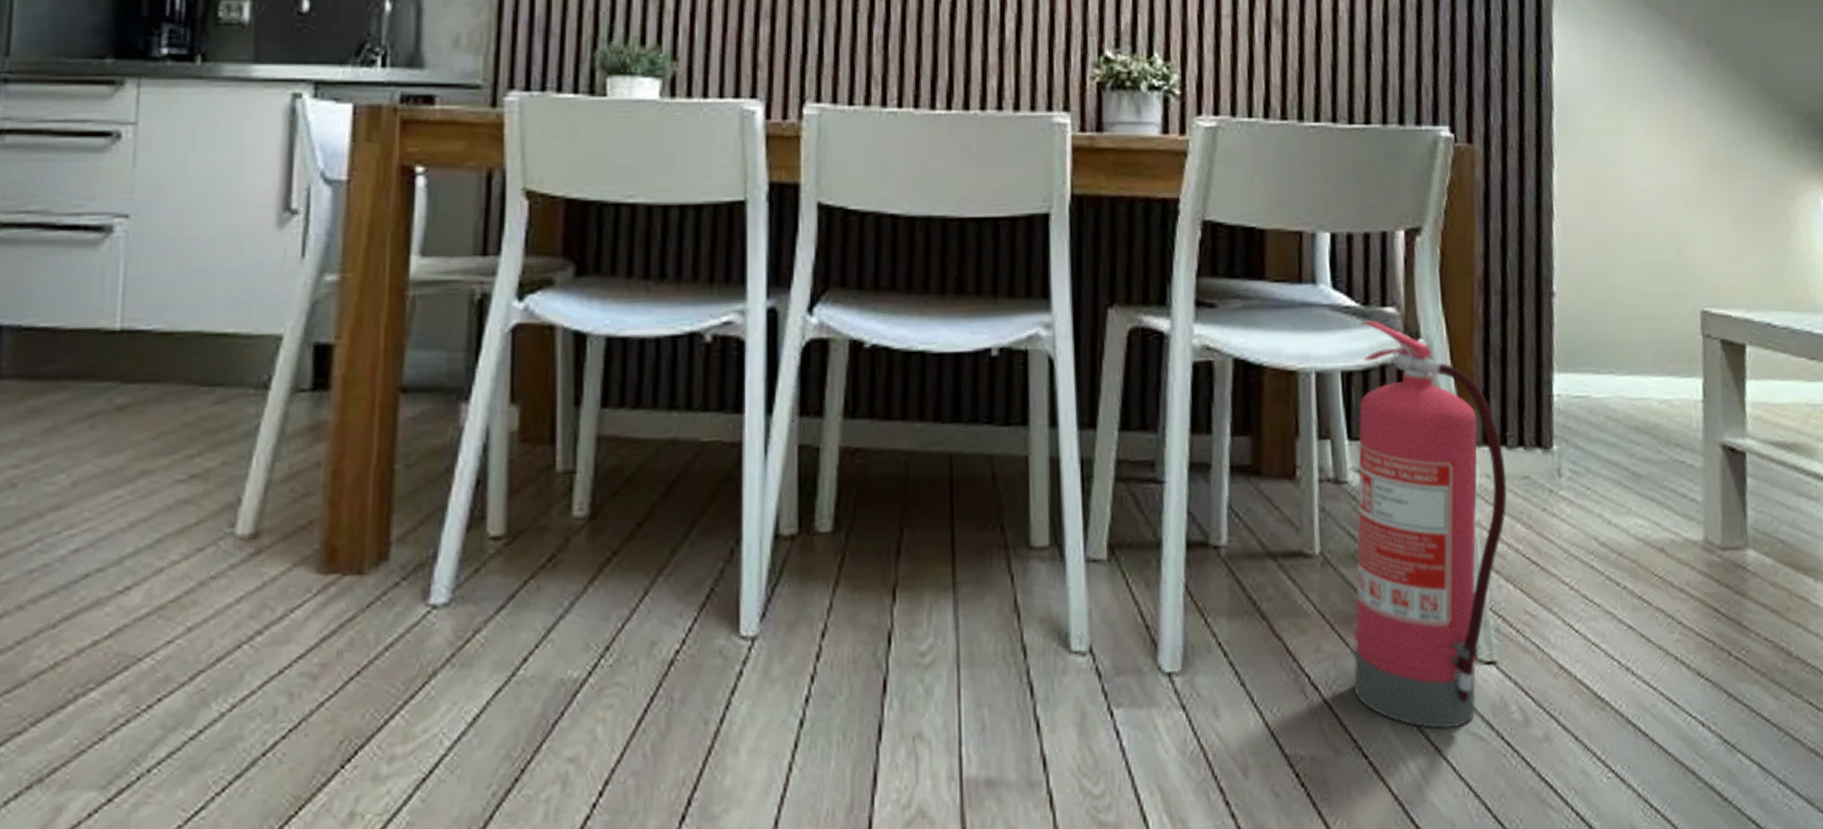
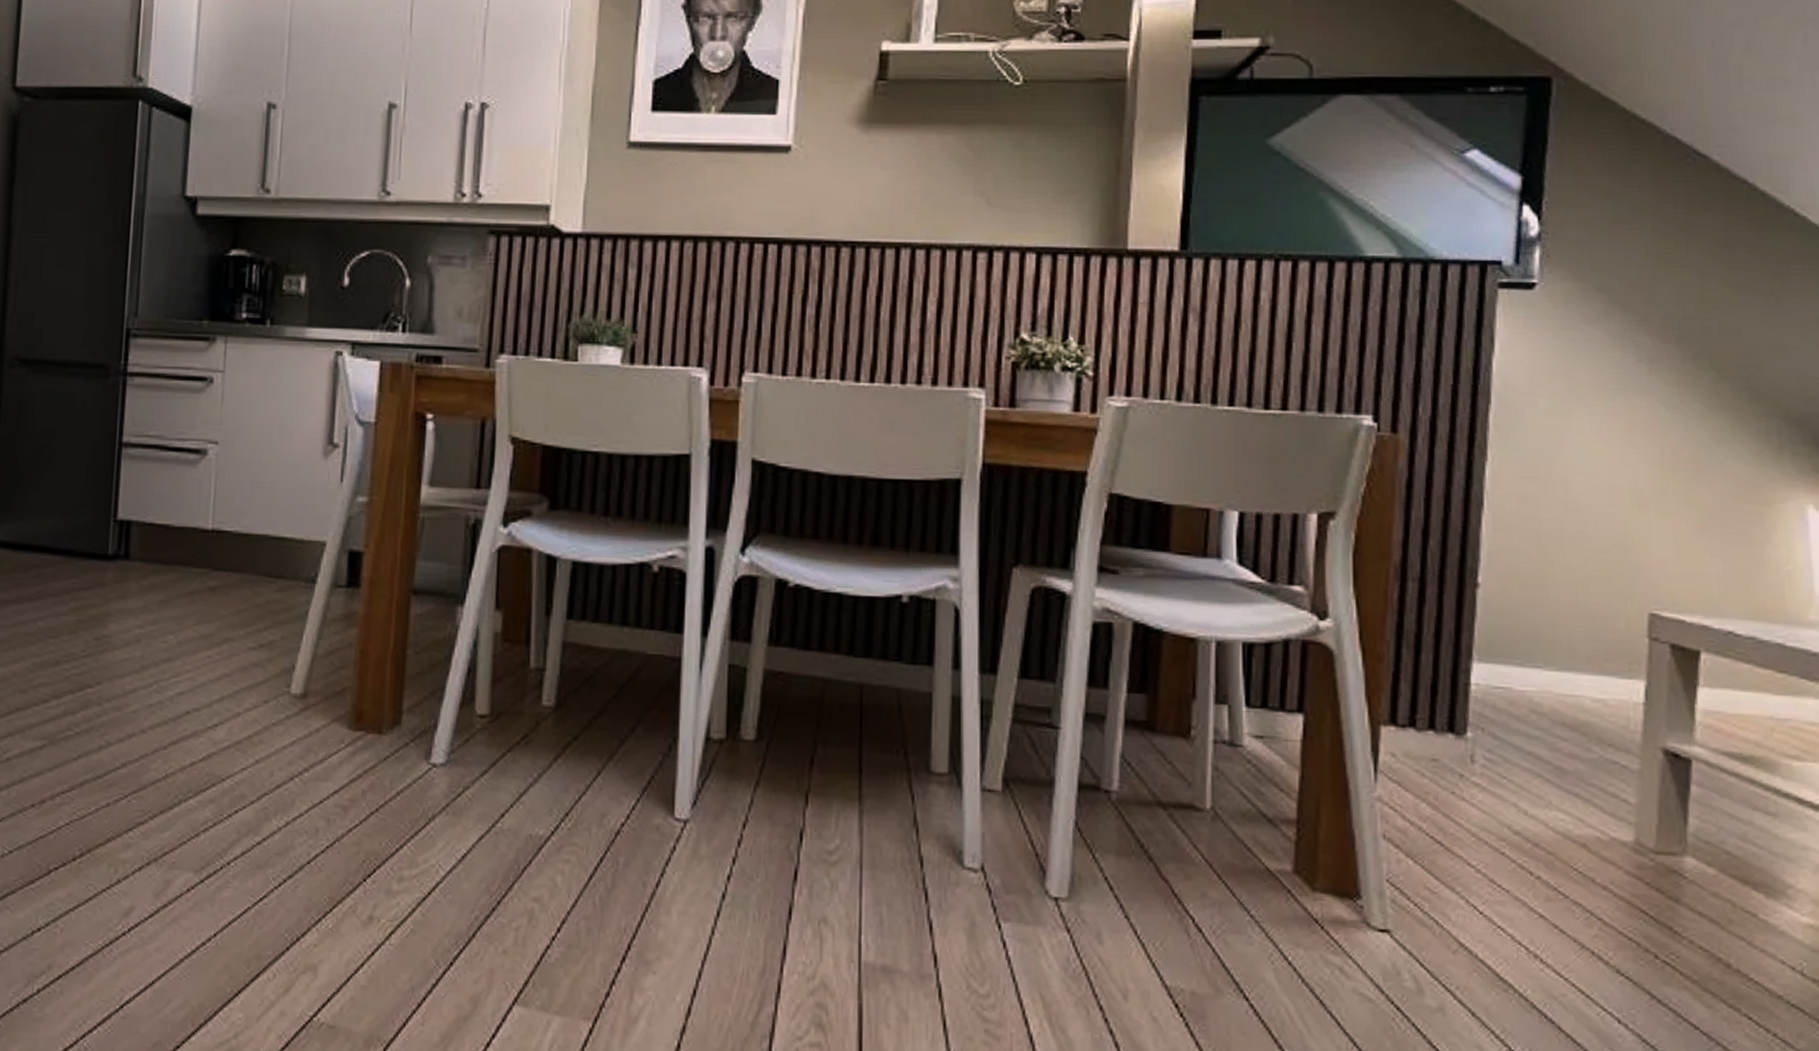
fire extinguisher: present [1353,320,1507,729] -> none [1239,597,1413,986]

